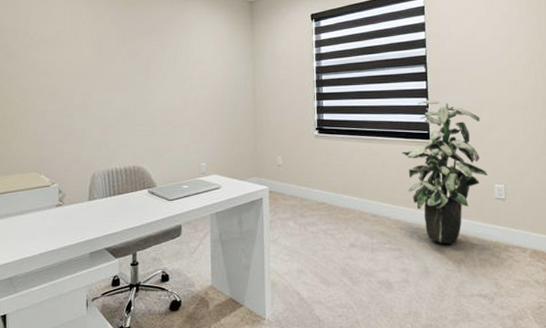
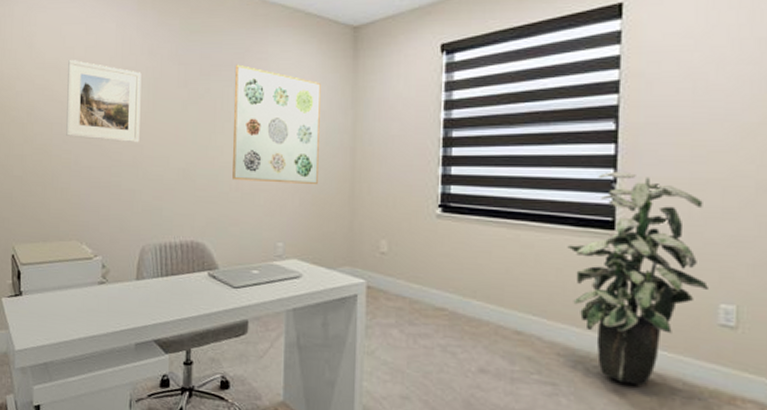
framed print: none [24,24,88,91] -> present [66,59,142,143]
wall art: none [164,28,230,118] -> present [232,64,321,184]

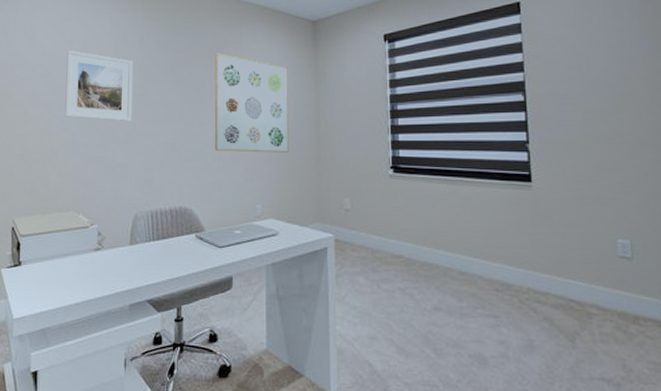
indoor plant: present [567,171,708,386] -> none [496,134,607,313]

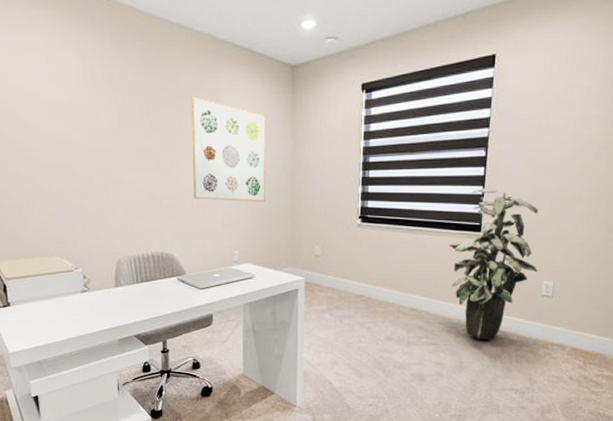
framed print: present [65,50,133,122] -> none [31,87,108,168]
indoor plant: none [496,134,607,313] -> present [449,188,538,341]

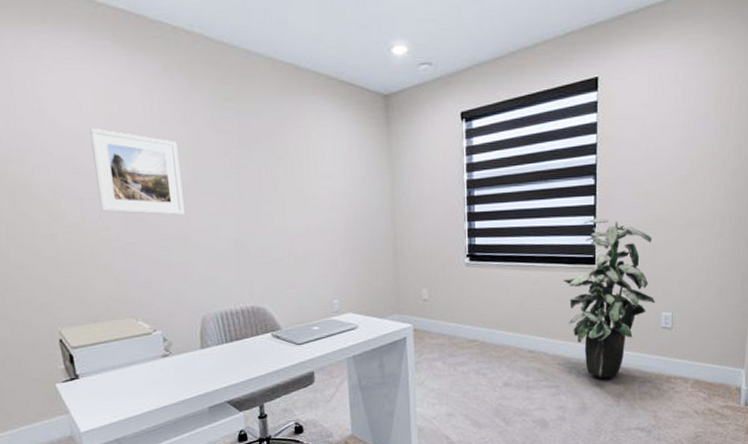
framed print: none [31,87,108,168] -> present [90,127,185,216]
wall art: present [192,96,266,202] -> none [276,132,364,246]

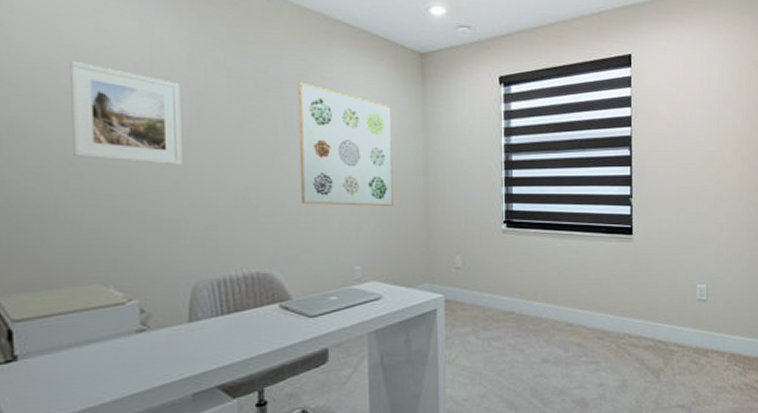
wall art: none [276,132,364,246] -> present [299,81,393,206]
indoor plant: present [563,217,655,379] -> none [602,188,690,353]

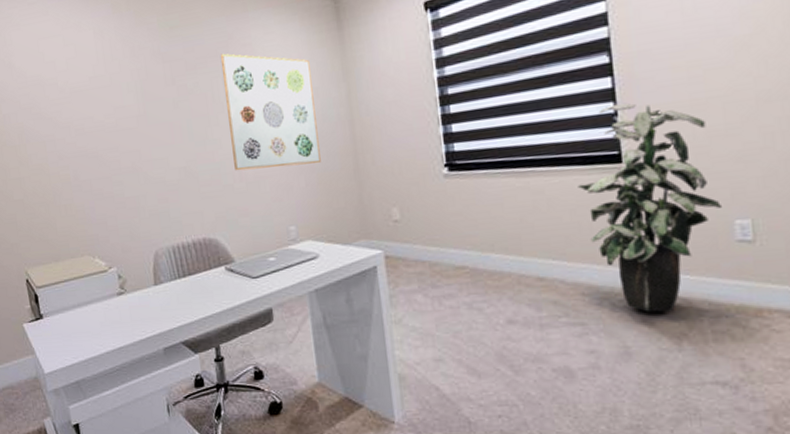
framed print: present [70,60,182,166] -> none [51,73,136,153]
indoor plant: none [602,188,690,353] -> present [577,102,721,313]

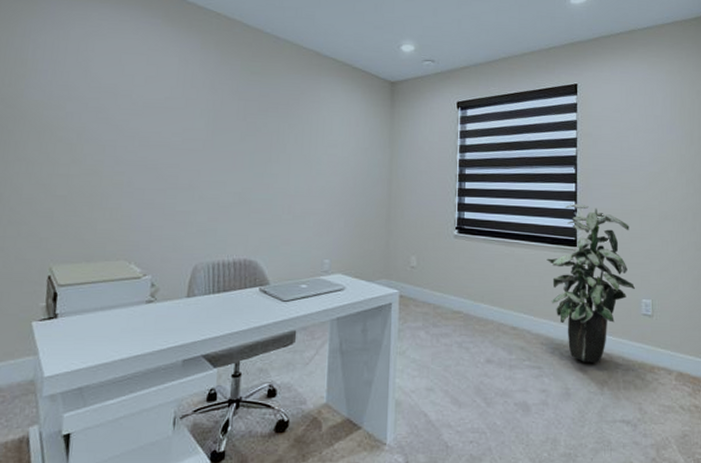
wall art: present [221,53,321,171] -> none [285,104,364,209]

